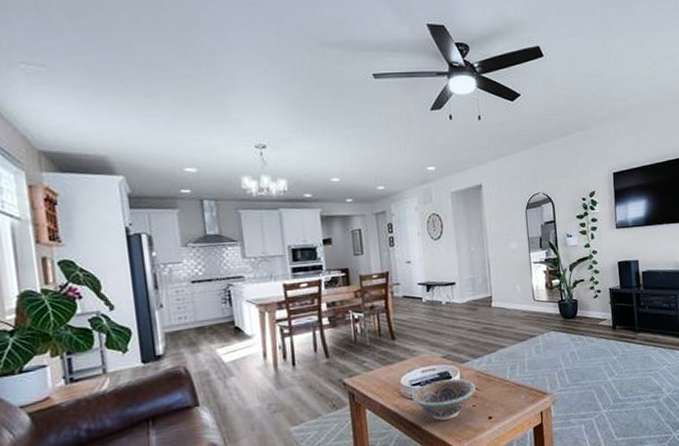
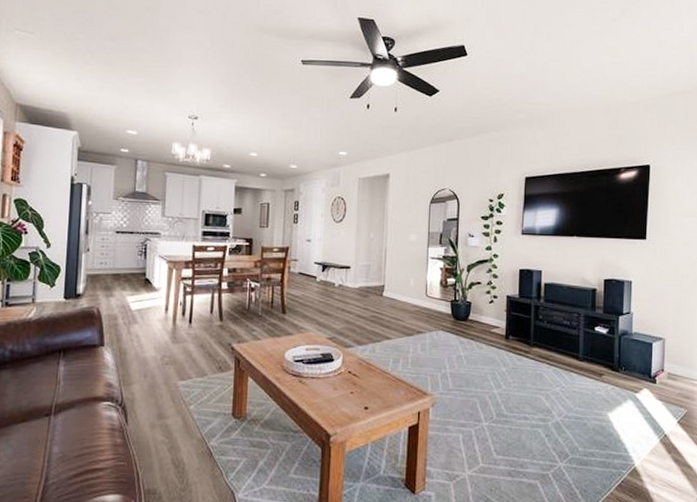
decorative bowl: present [411,378,476,421] -> none [293,360,356,402]

